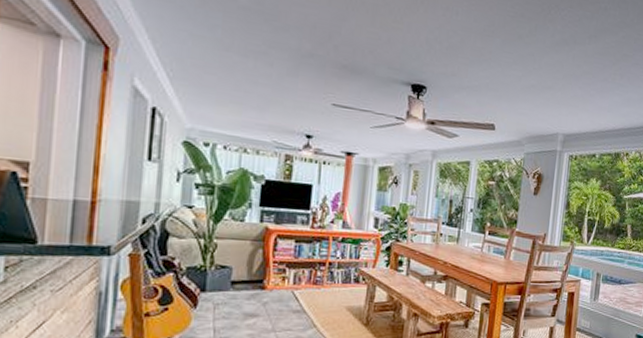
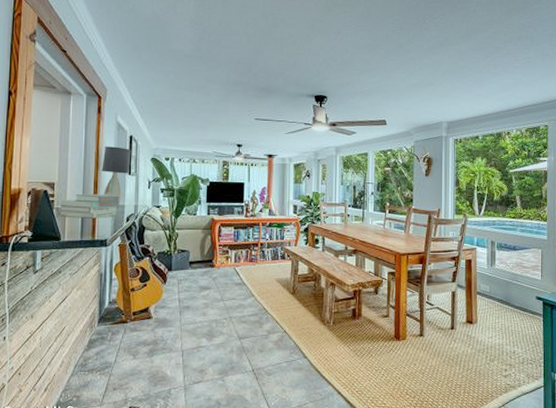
books: none [34,181,134,217] -> present [58,193,120,219]
table lamp: none [104,118,154,205] -> present [100,146,131,208]

